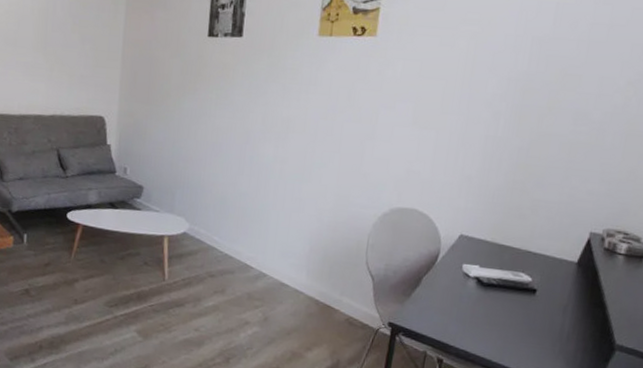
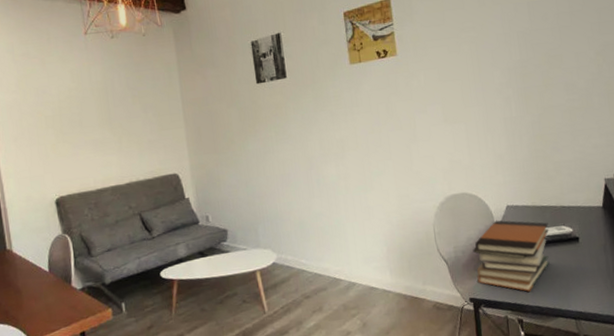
book stack: none [402,247,504,333] -> present [472,220,550,292]

